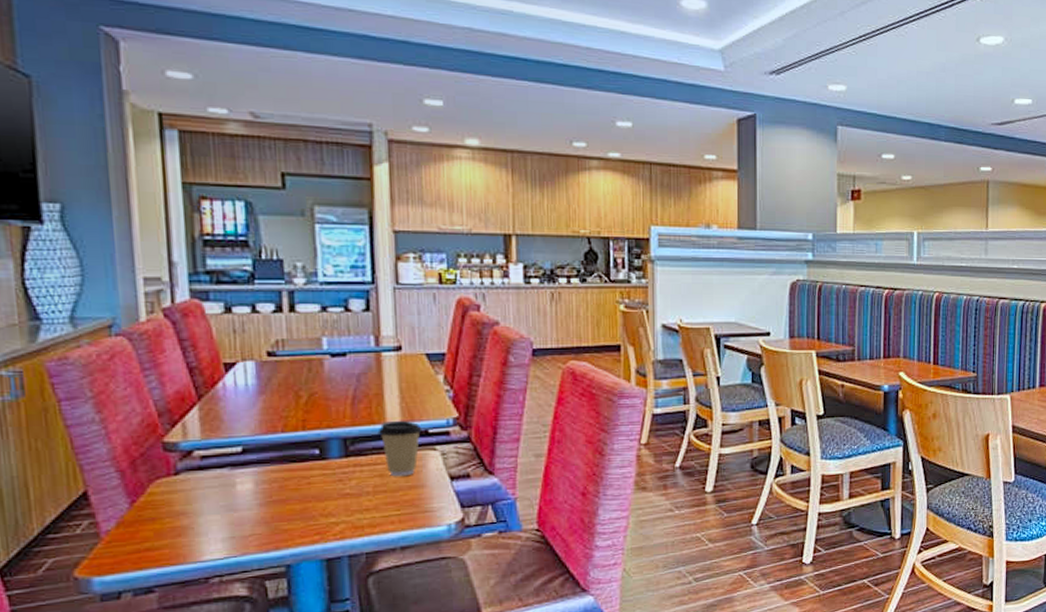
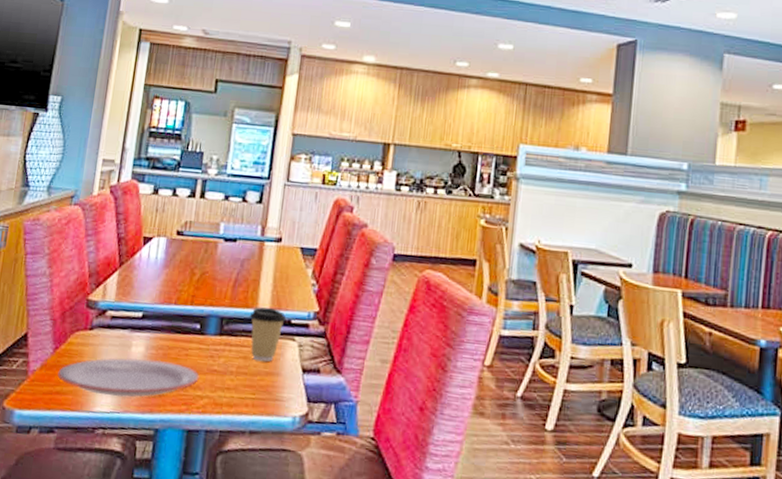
plate: none [142,493,330,542] -> present [57,357,199,398]

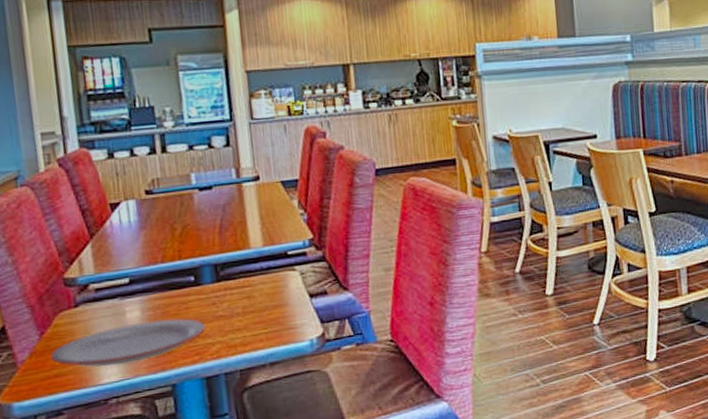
coffee cup: present [249,307,287,362] -> none [243,245,282,298]

